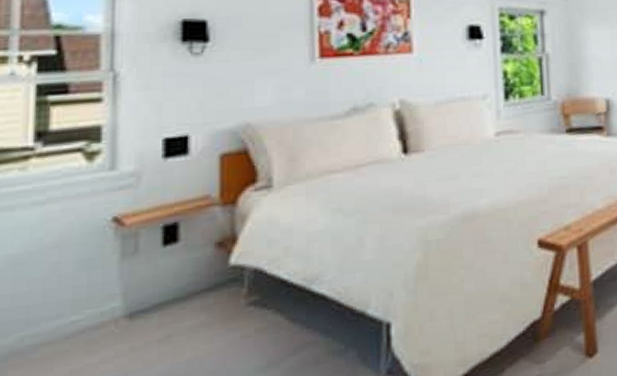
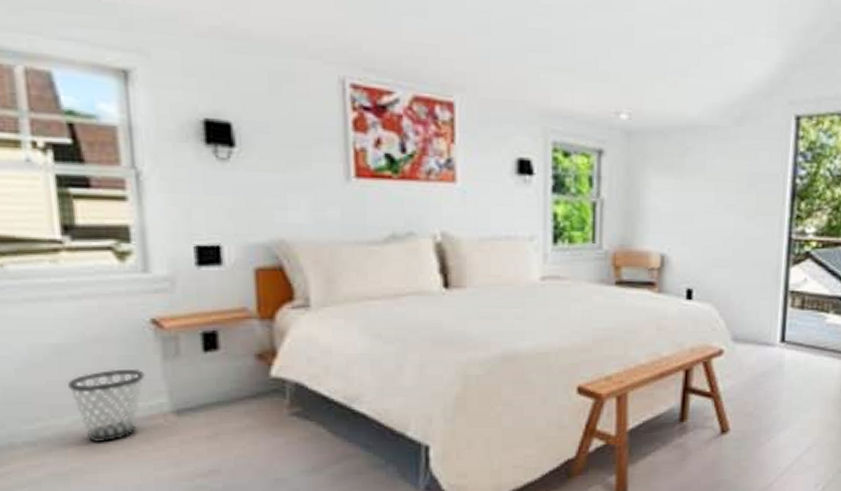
wastebasket: none [19,272,100,361] -> present [68,368,145,442]

